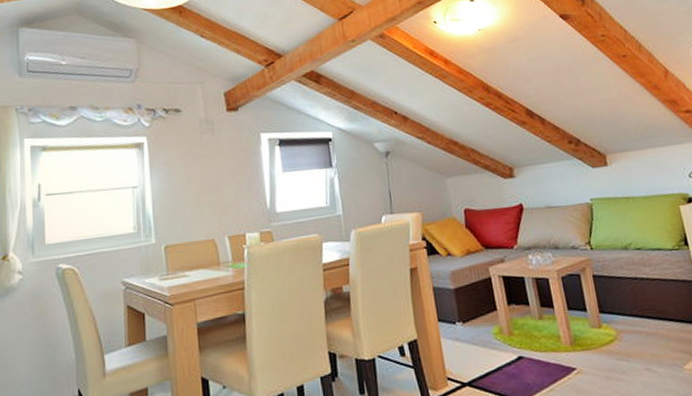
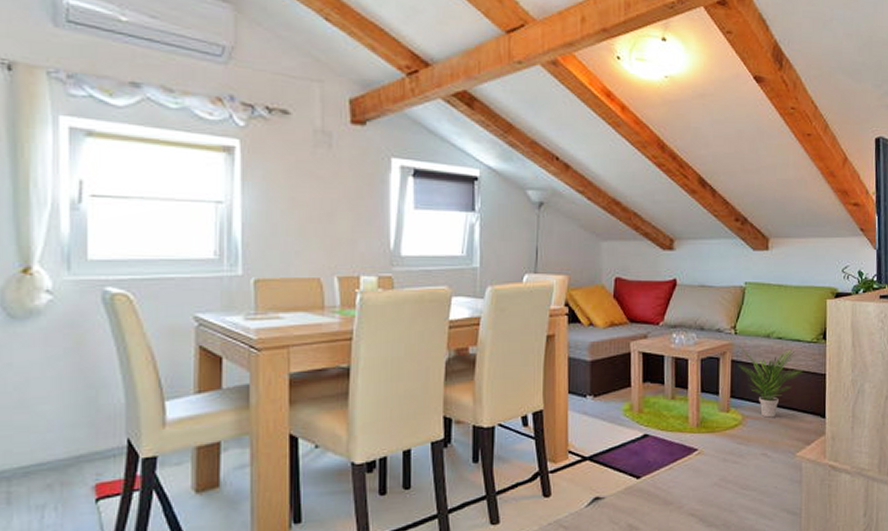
potted plant: none [600,258,671,331] -> present [738,348,803,418]

